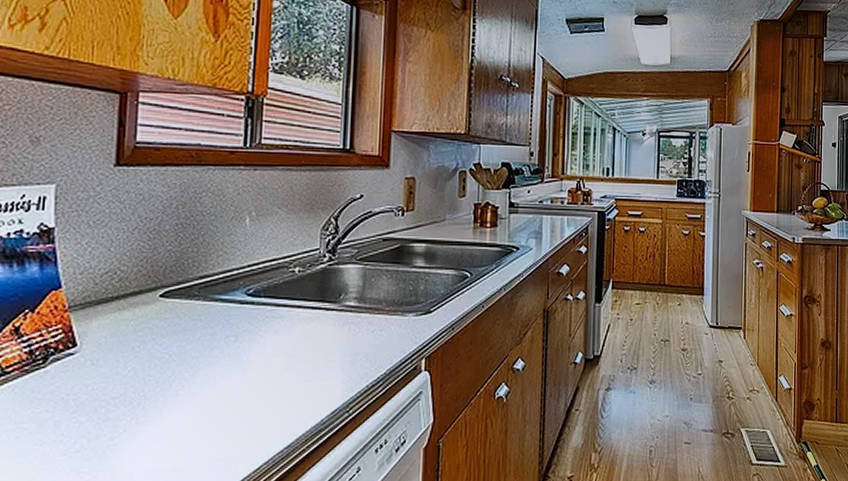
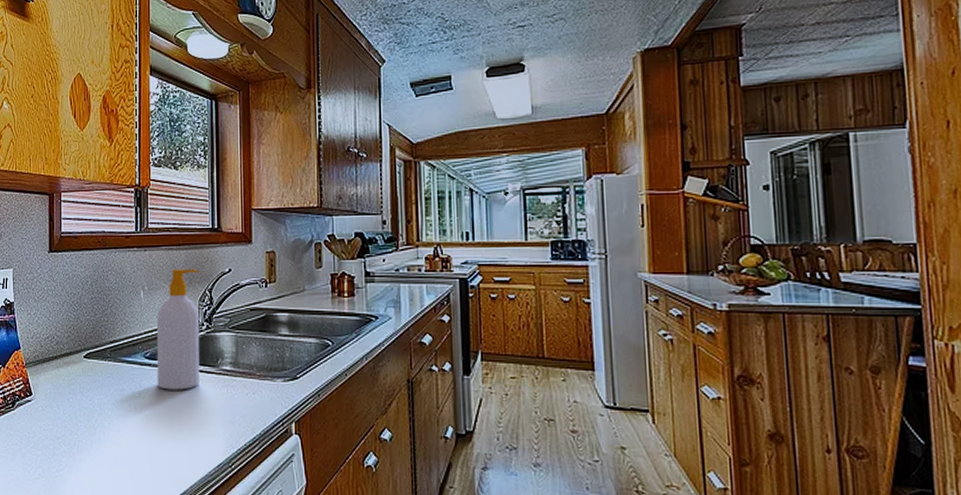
soap bottle: none [261,192,324,331] -> present [156,268,200,390]

